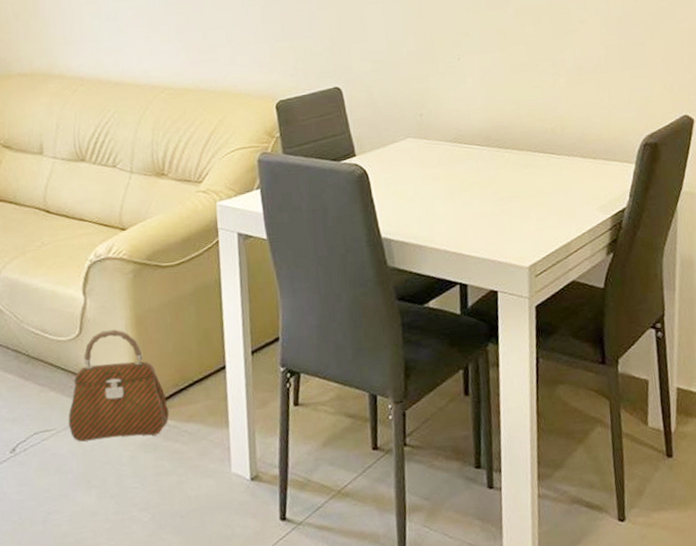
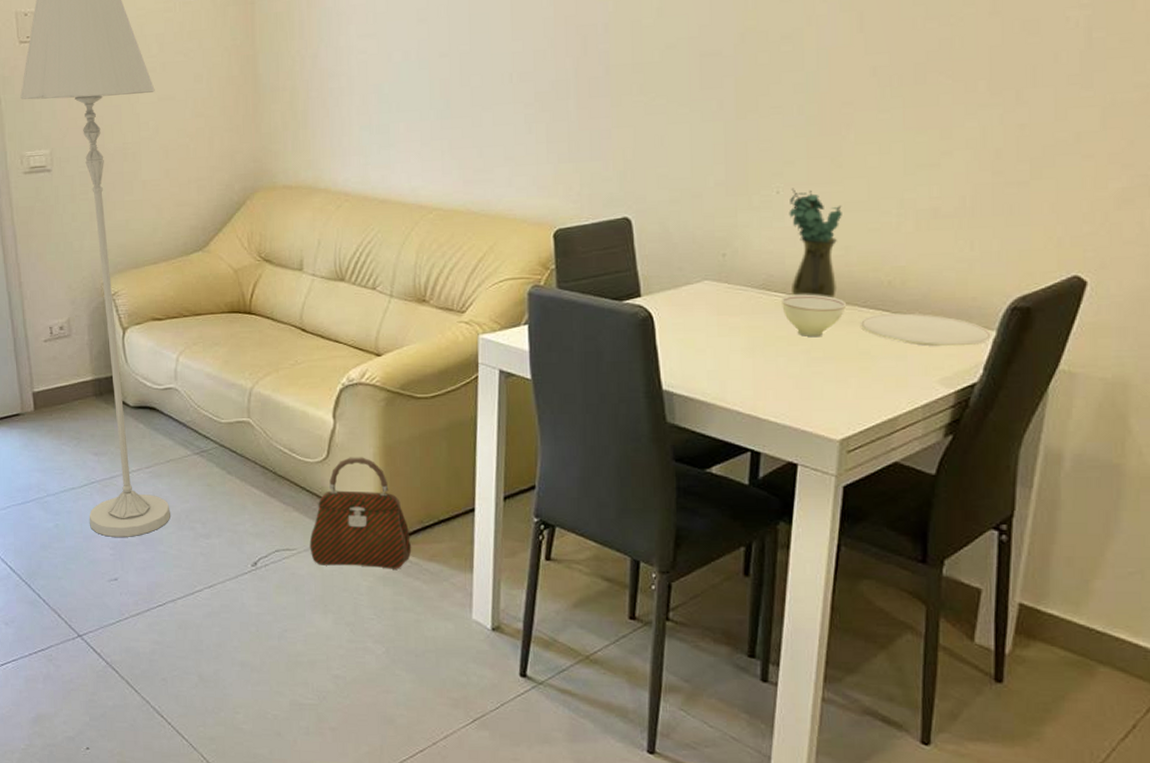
vase: none [469,55,514,146] -> present [789,188,842,299]
bowl: none [471,143,522,181] -> present [782,294,847,338]
plate: none [533,154,633,181] -> present [860,313,993,347]

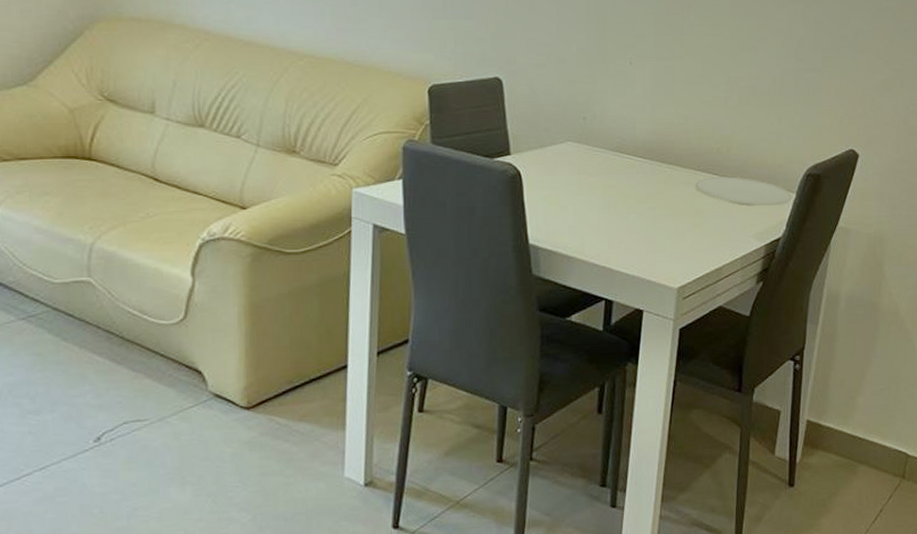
handbag: present [309,457,412,569] -> none [164,316,281,435]
bowl: present [782,294,847,338] -> none [633,157,685,197]
vase: present [789,188,842,299] -> none [639,60,683,162]

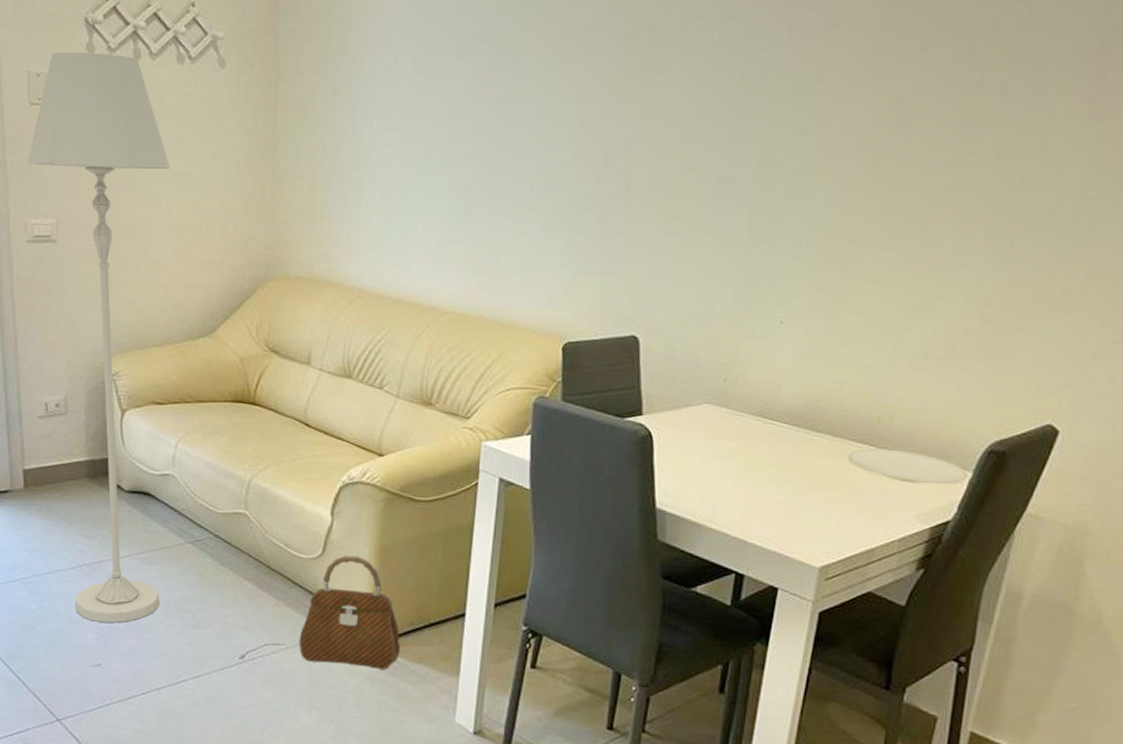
handbag: none [164,316,281,435] -> present [299,555,401,670]

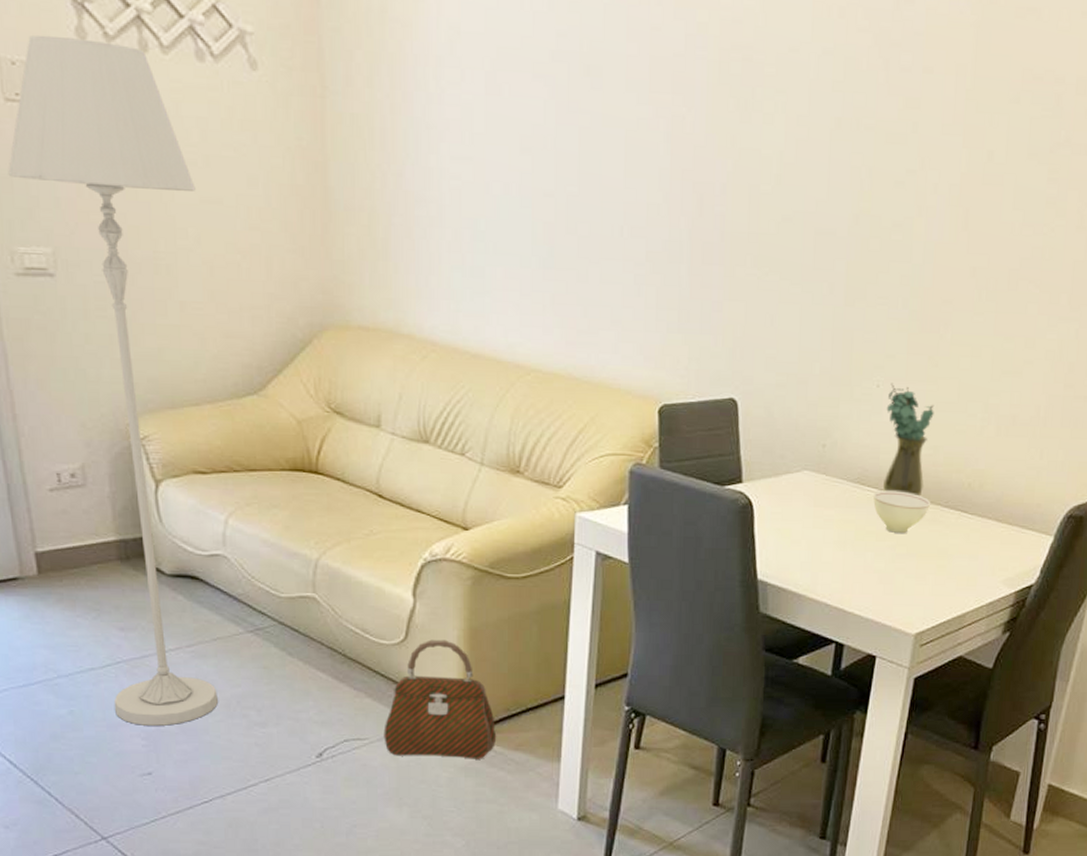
bowl: none [776,423,837,467] -> present [873,490,931,534]
vase: none [785,319,840,430] -> present [882,382,934,497]
plate: present [847,448,969,485] -> none [940,514,1051,550]

